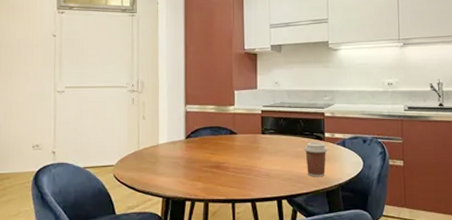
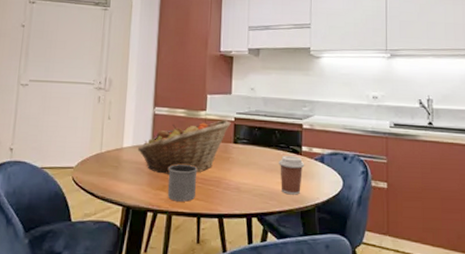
fruit basket: none [172,113,258,167] -> present [137,120,231,176]
mug: none [203,156,230,190] -> present [167,164,198,202]

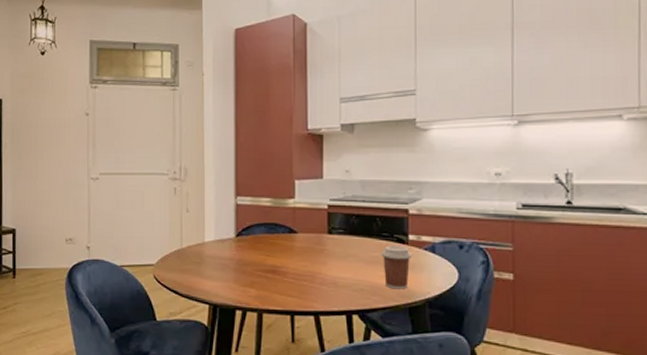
fruit basket: present [137,120,231,176] -> none [220,208,324,271]
mug: present [167,164,198,202] -> none [256,259,288,299]

